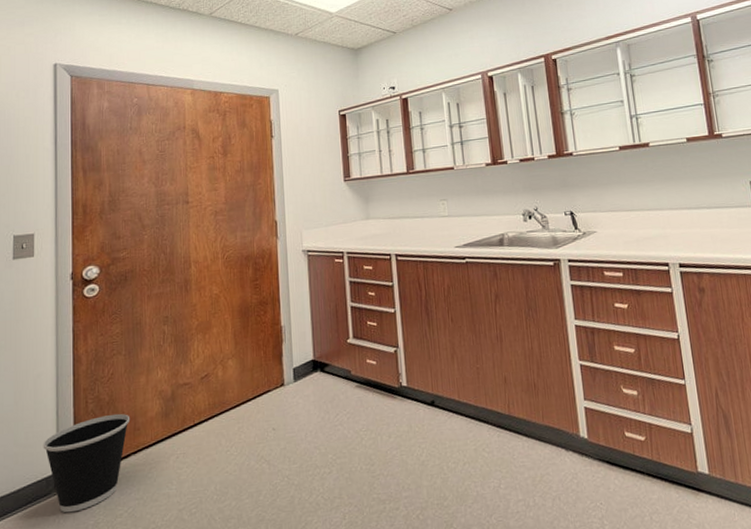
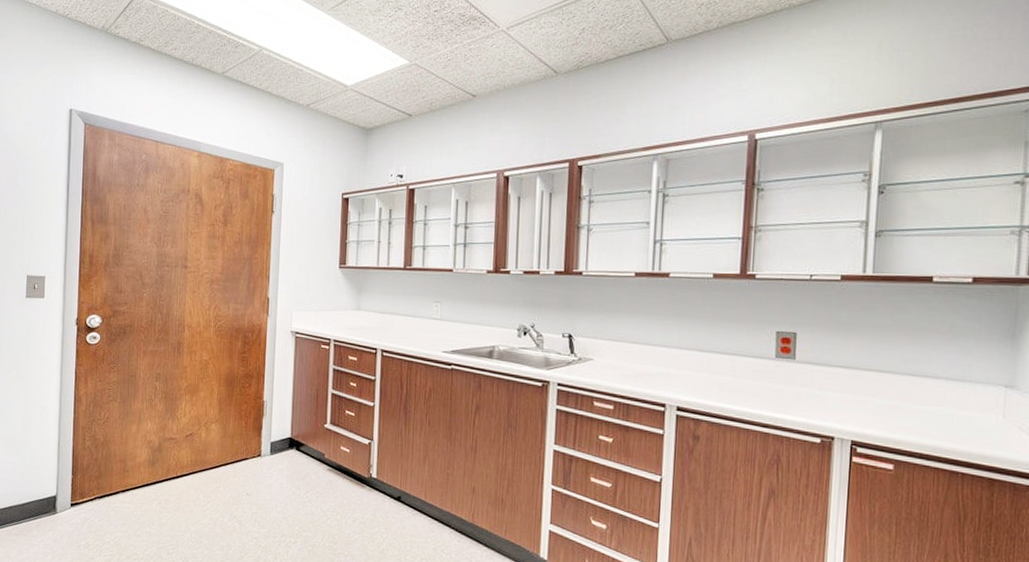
wastebasket: present [43,413,131,513] -> none [45,453,121,532]

